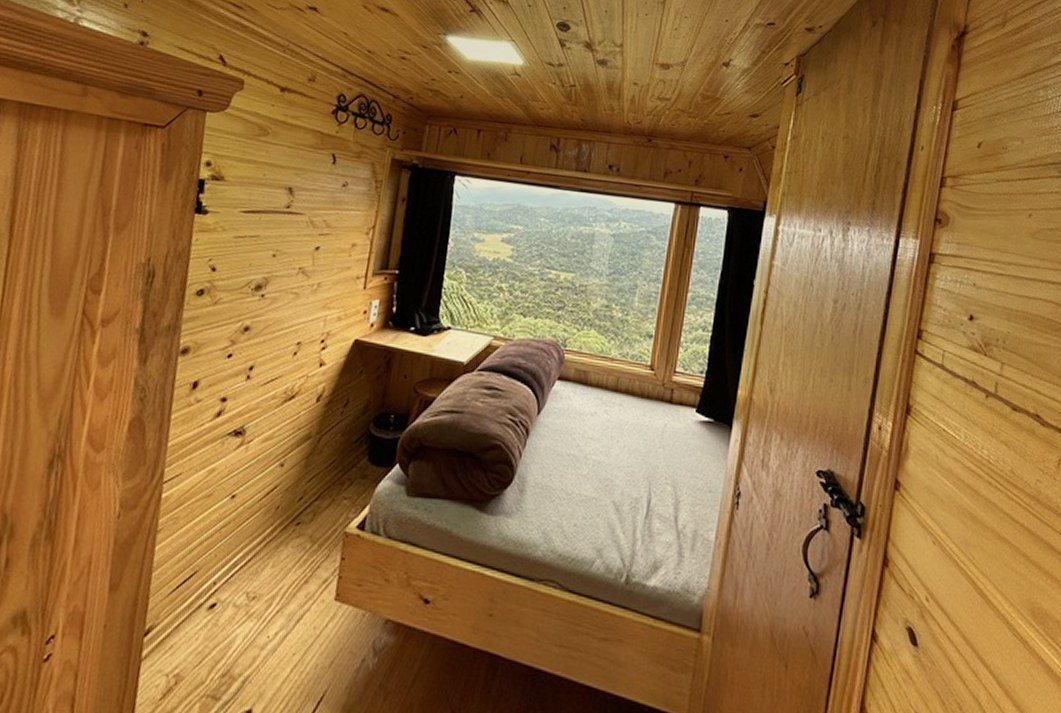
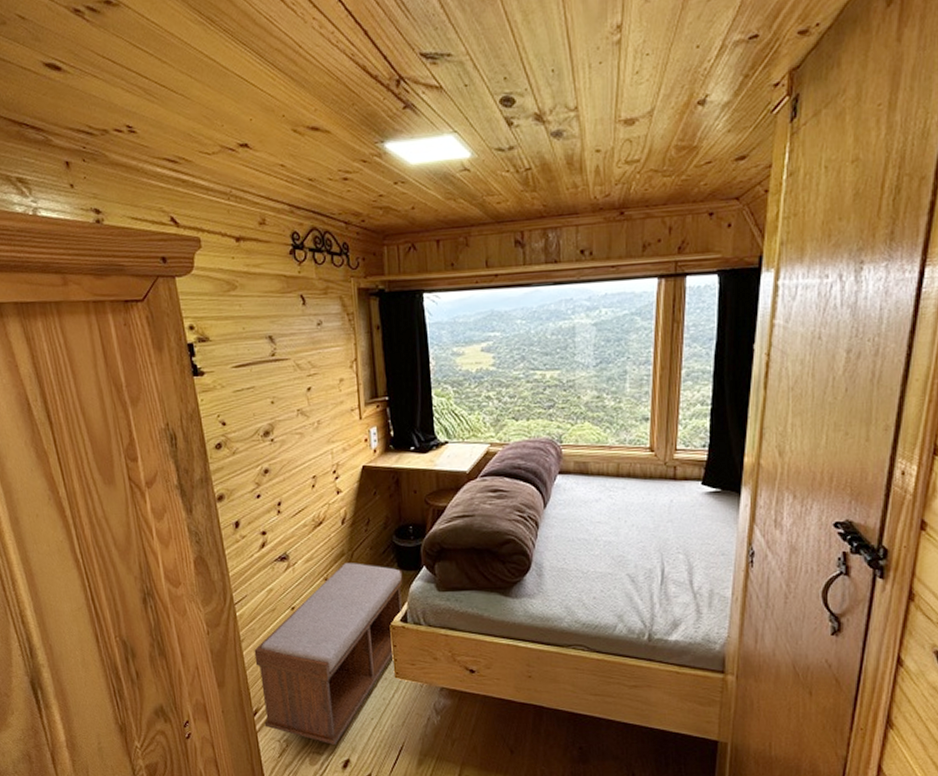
bench: none [154,448,372,687] -> present [254,563,403,745]

